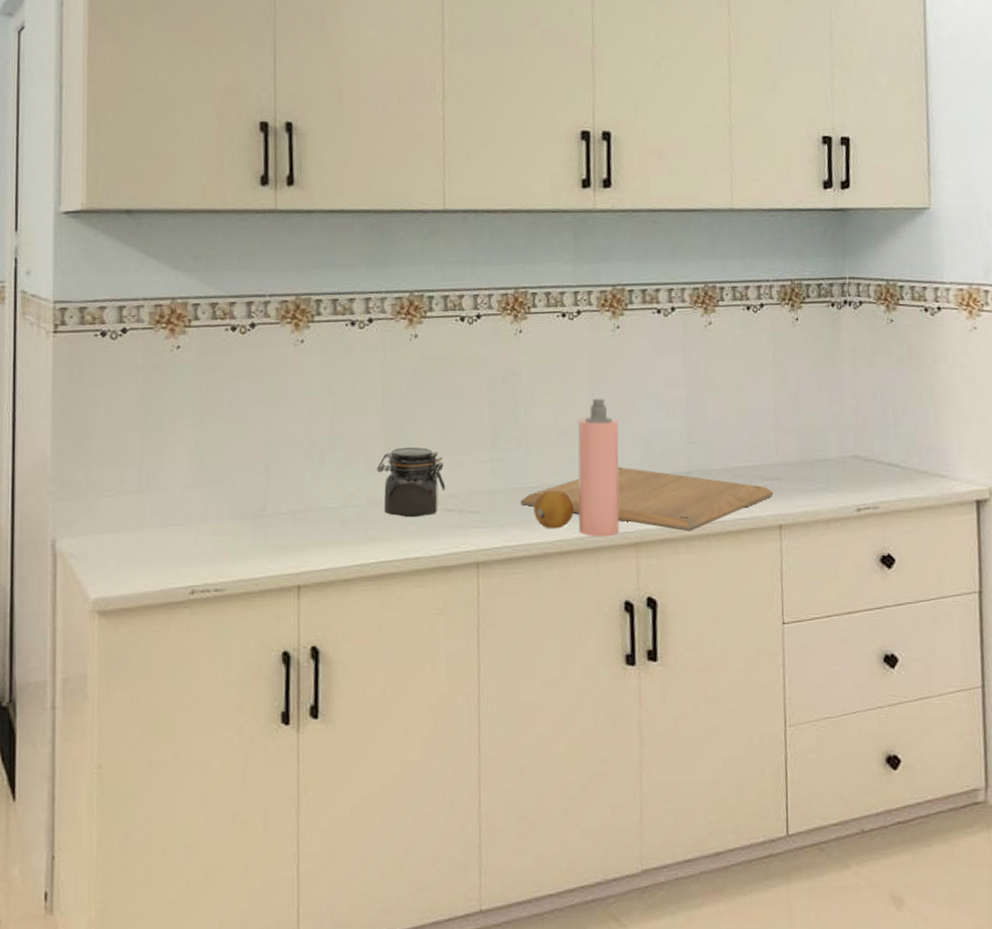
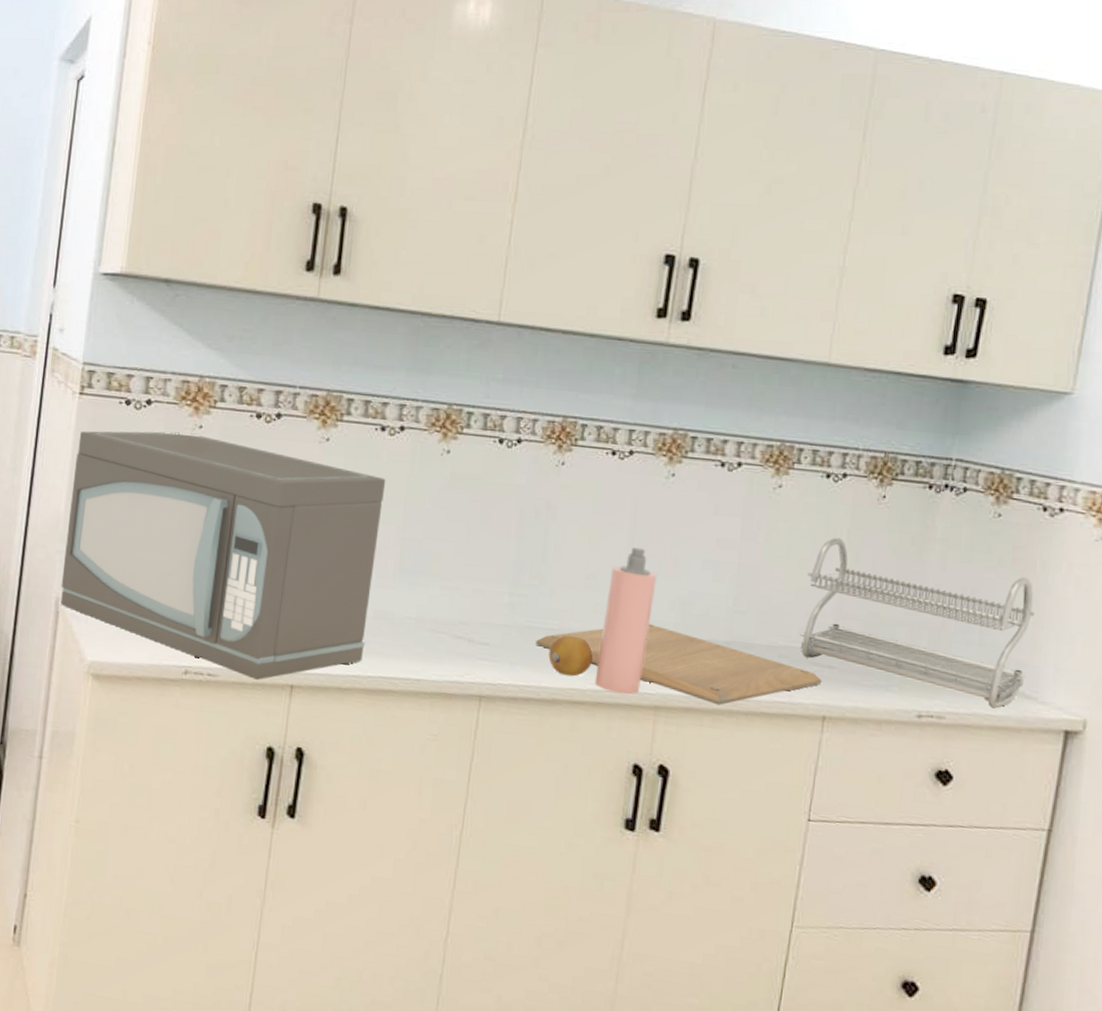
microwave: none [55,355,363,588] -> present [60,430,386,681]
jar: present [377,447,446,518] -> none [388,565,459,639]
dish rack: none [746,361,937,492] -> present [799,537,1034,709]

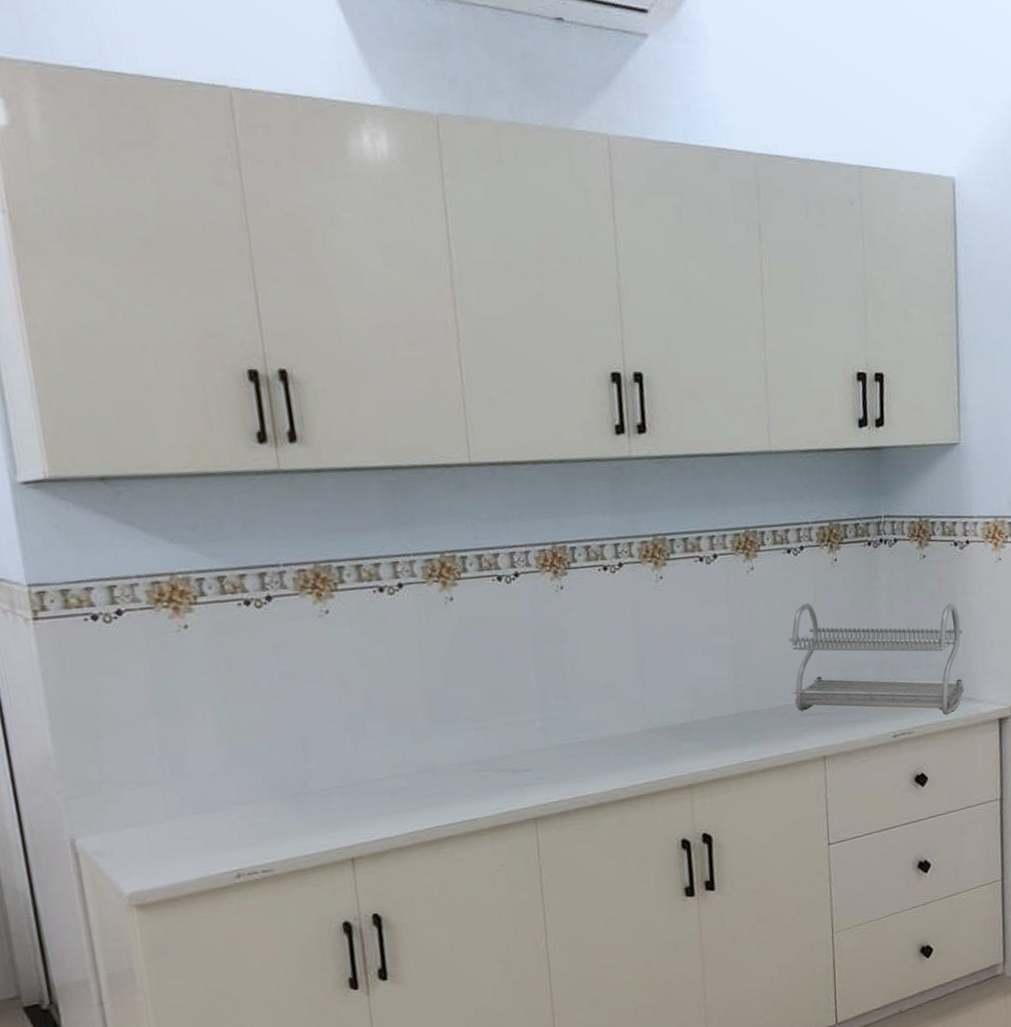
microwave: present [60,430,386,681] -> none [46,635,416,864]
chopping board: present [535,624,823,706] -> none [574,714,818,771]
fruit: present [548,634,594,677] -> none [587,741,628,780]
spray bottle: present [594,547,657,695] -> none [626,649,673,783]

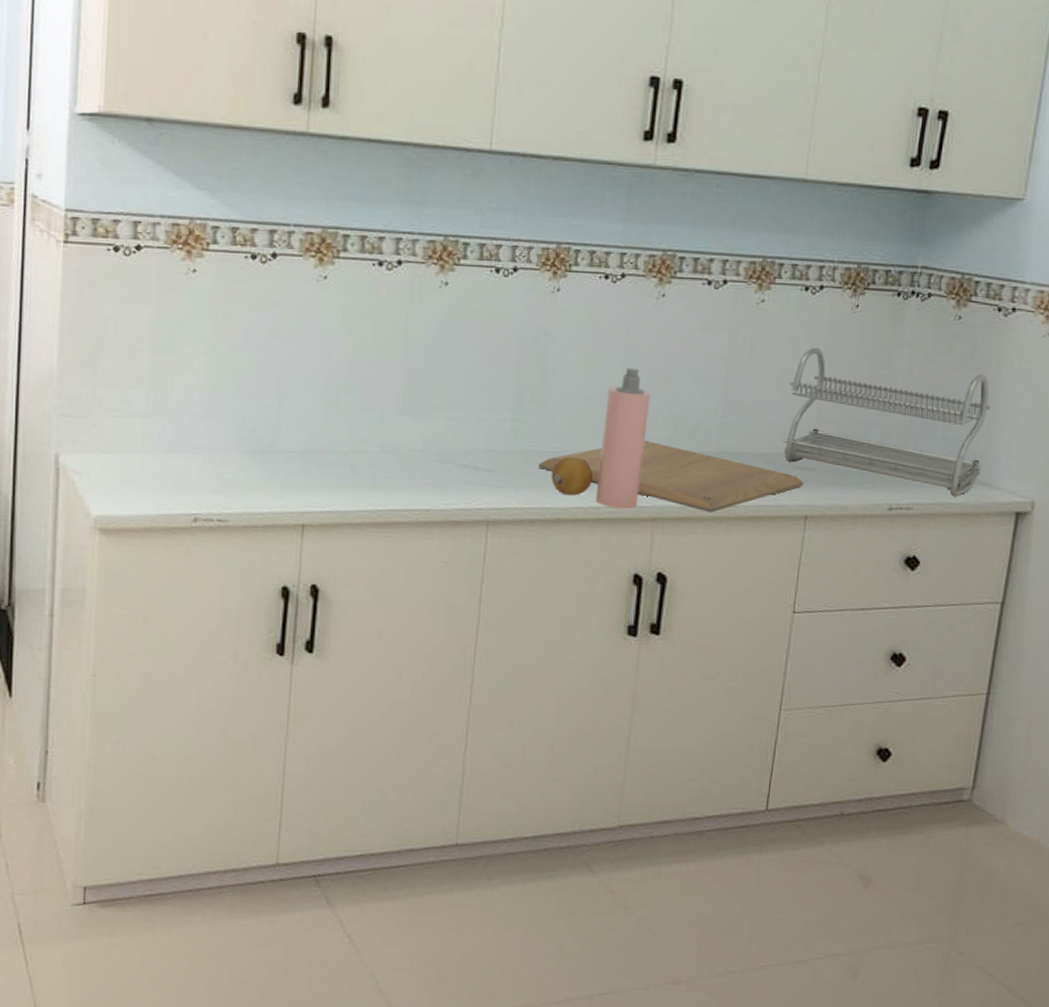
chopping board: none [574,714,818,771] -> present [538,440,804,513]
fruit: none [587,741,628,780] -> present [551,456,594,496]
spray bottle: none [626,649,673,783] -> present [595,368,651,509]

